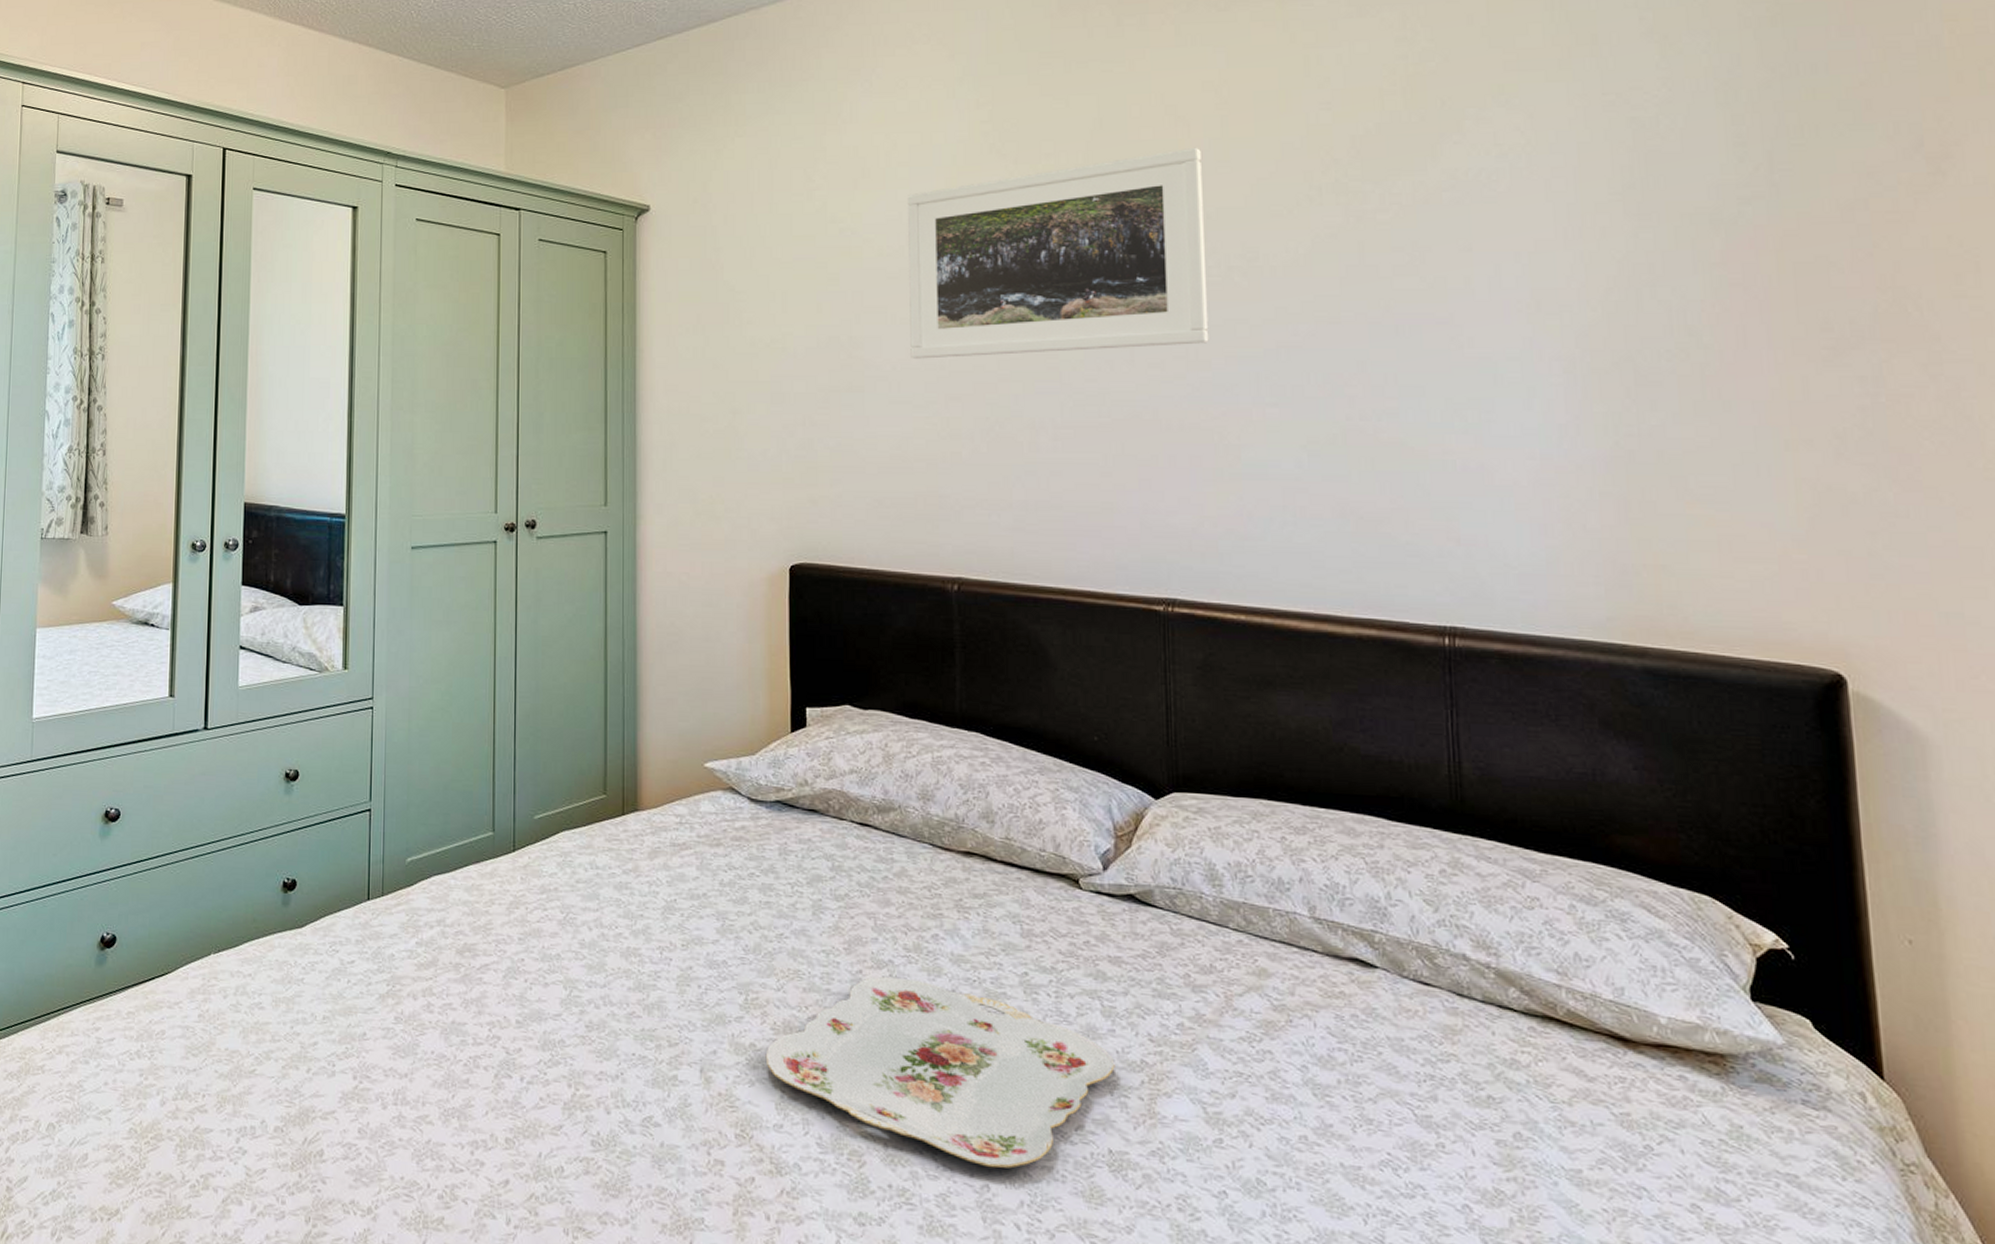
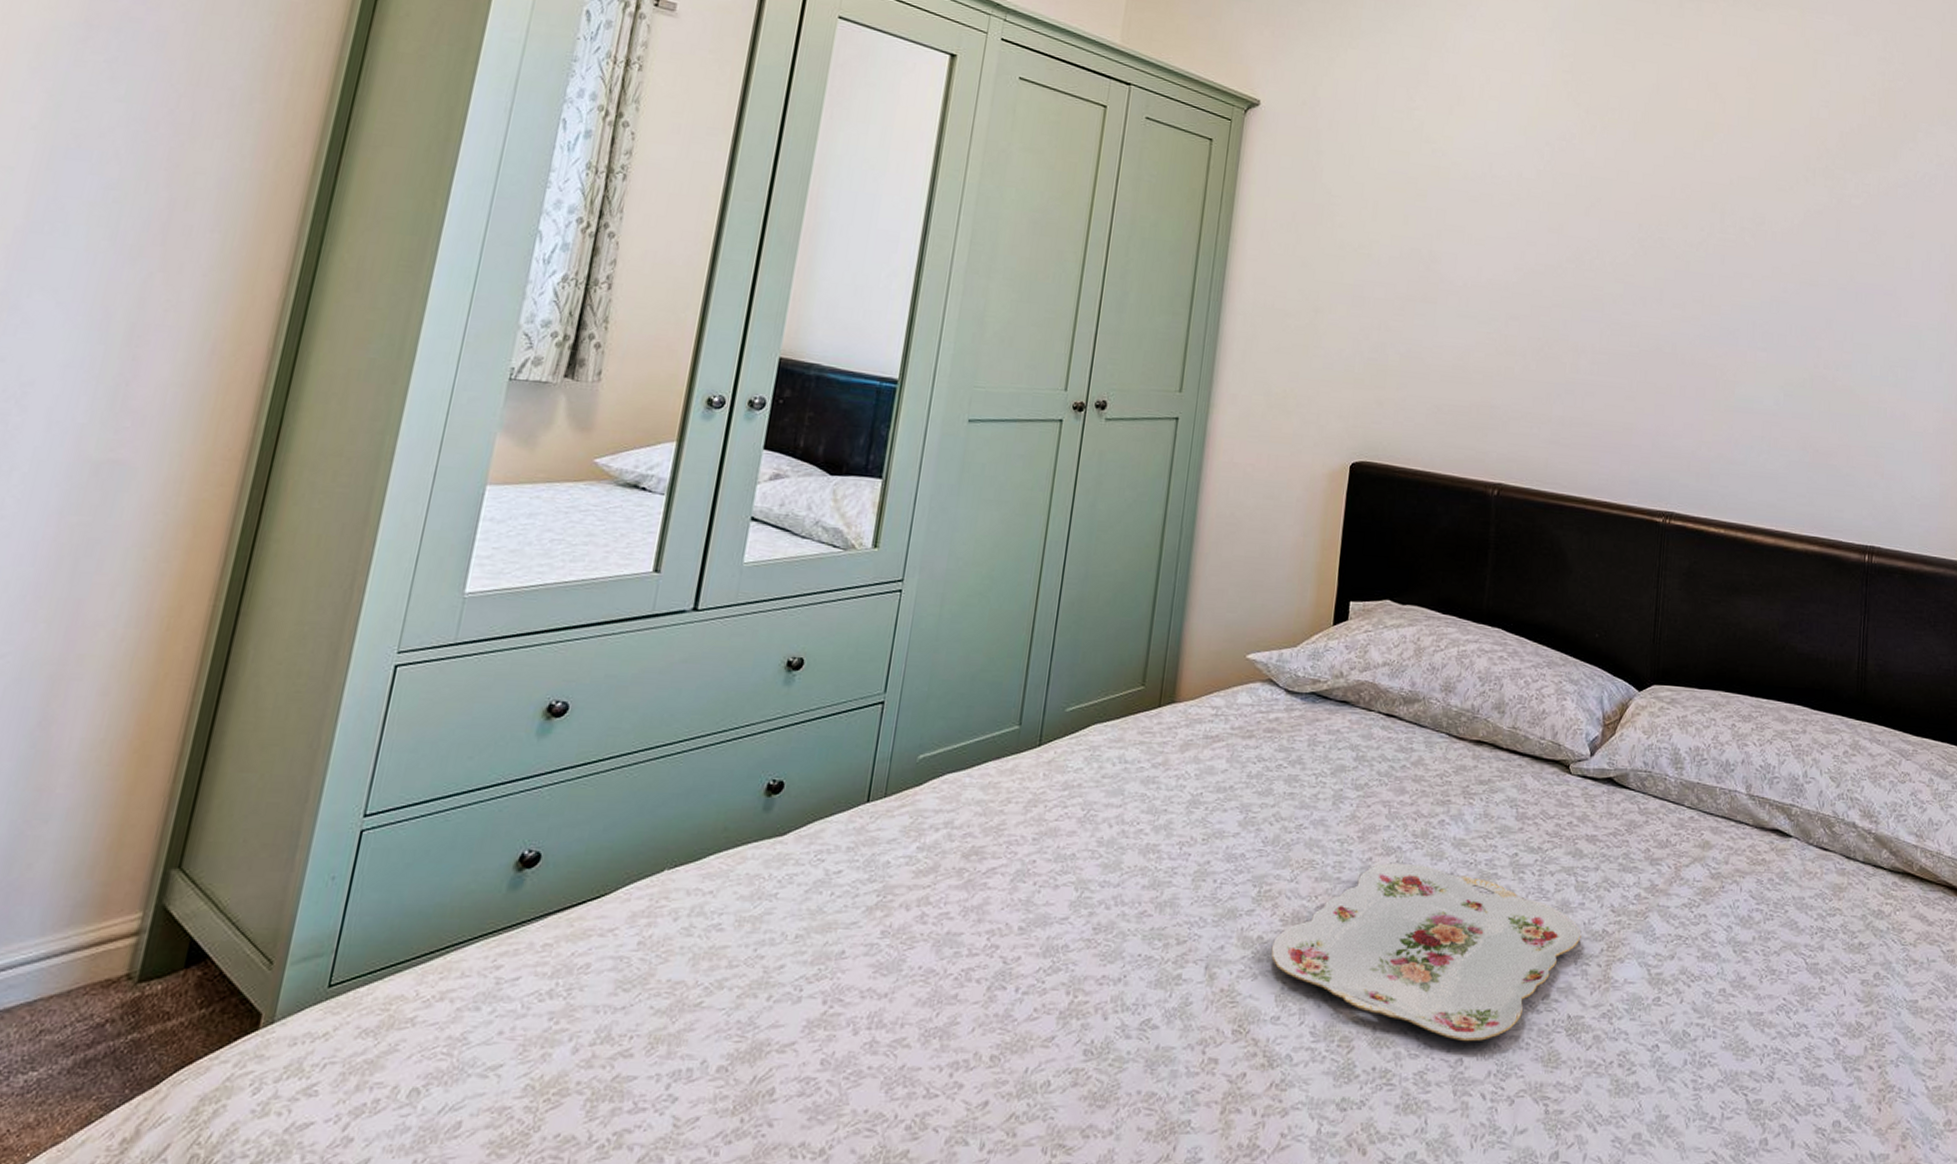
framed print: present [906,147,1209,359] -> none [1480,121,1731,291]

